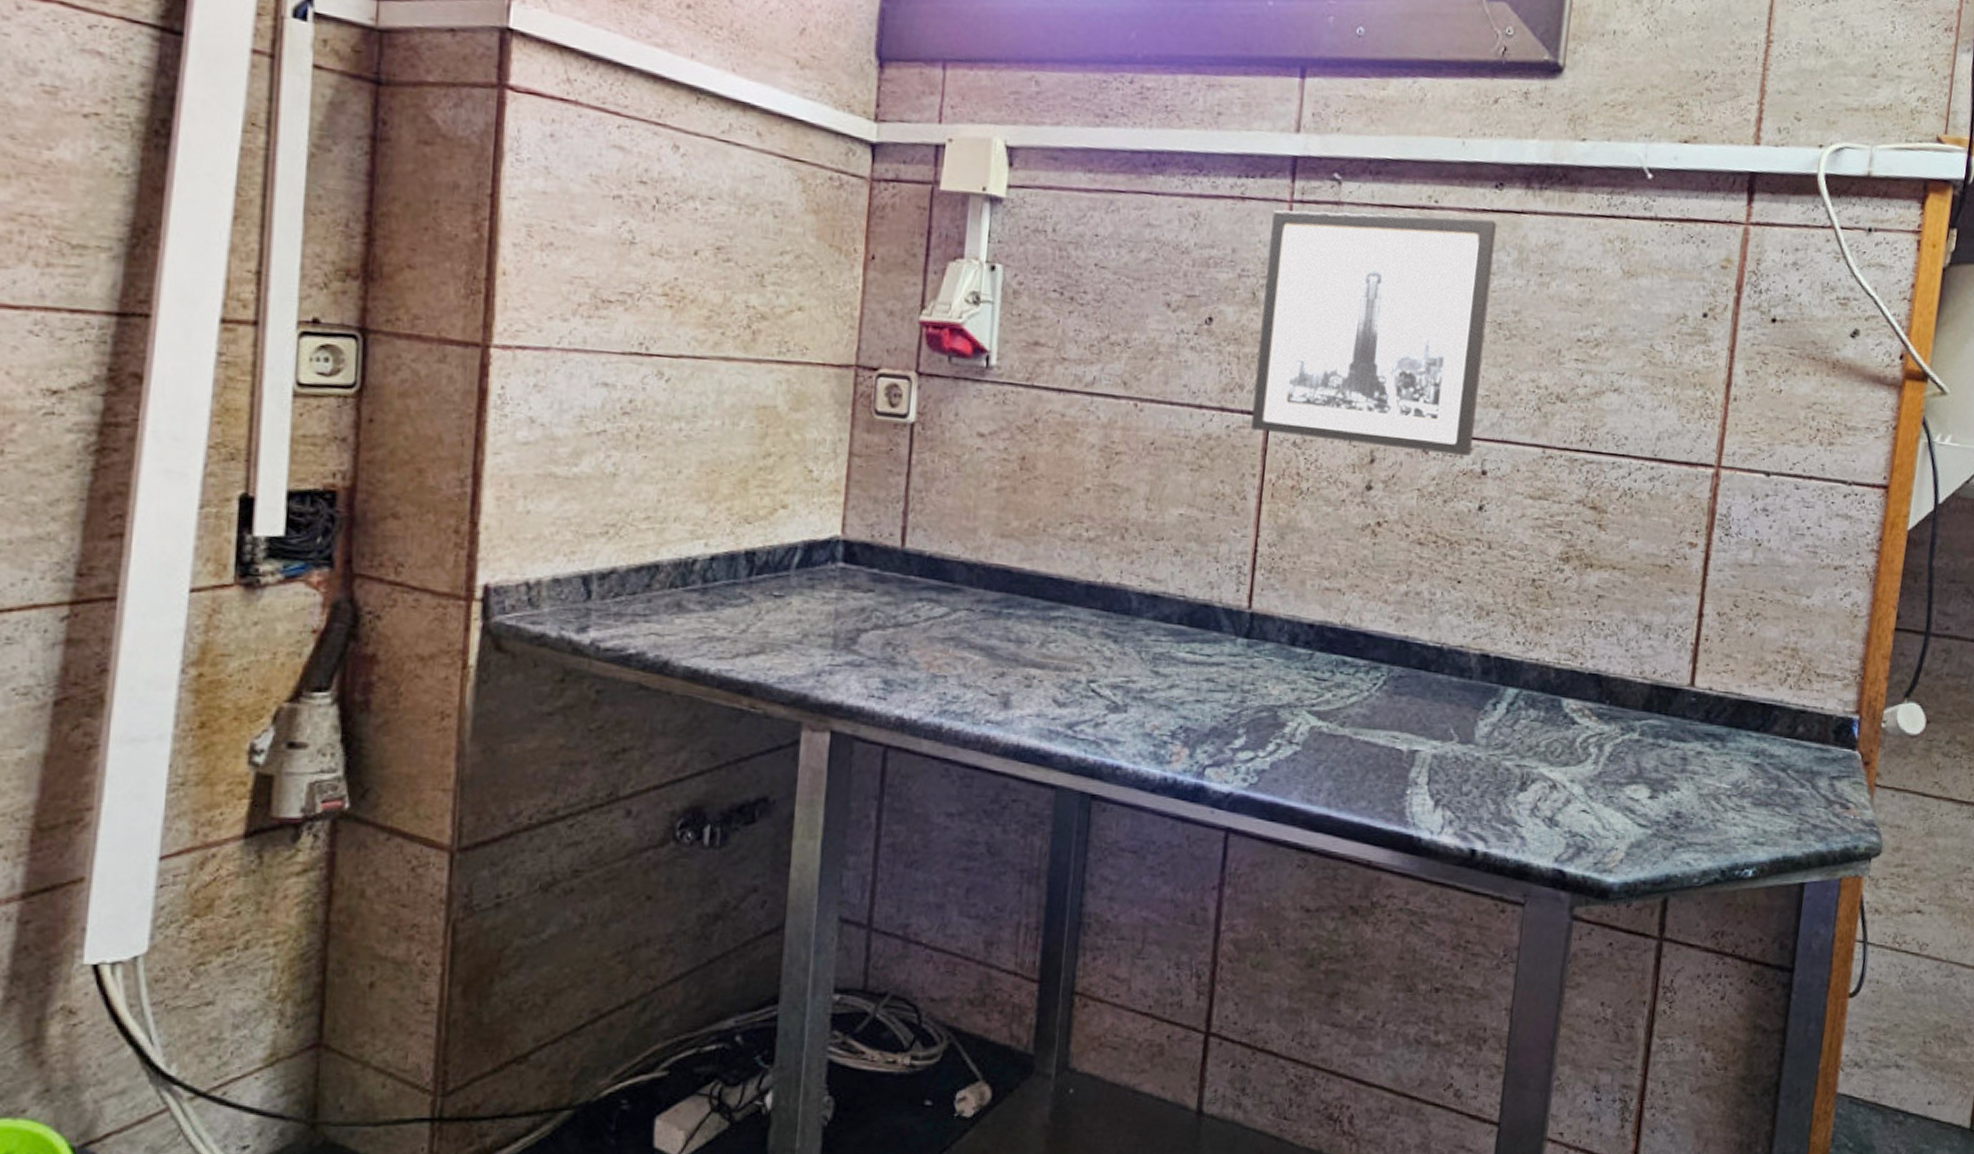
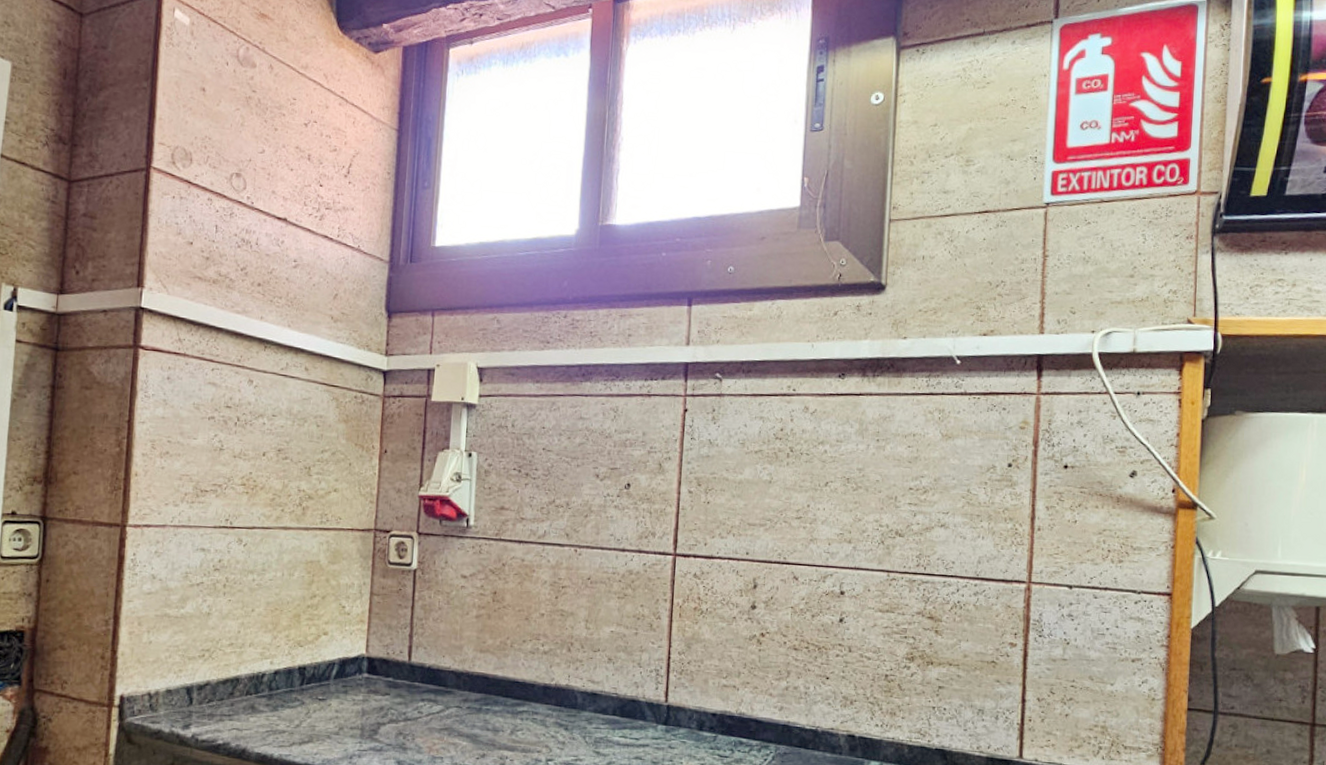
wall art: present [1251,209,1498,457] -> none [662,401,842,581]

